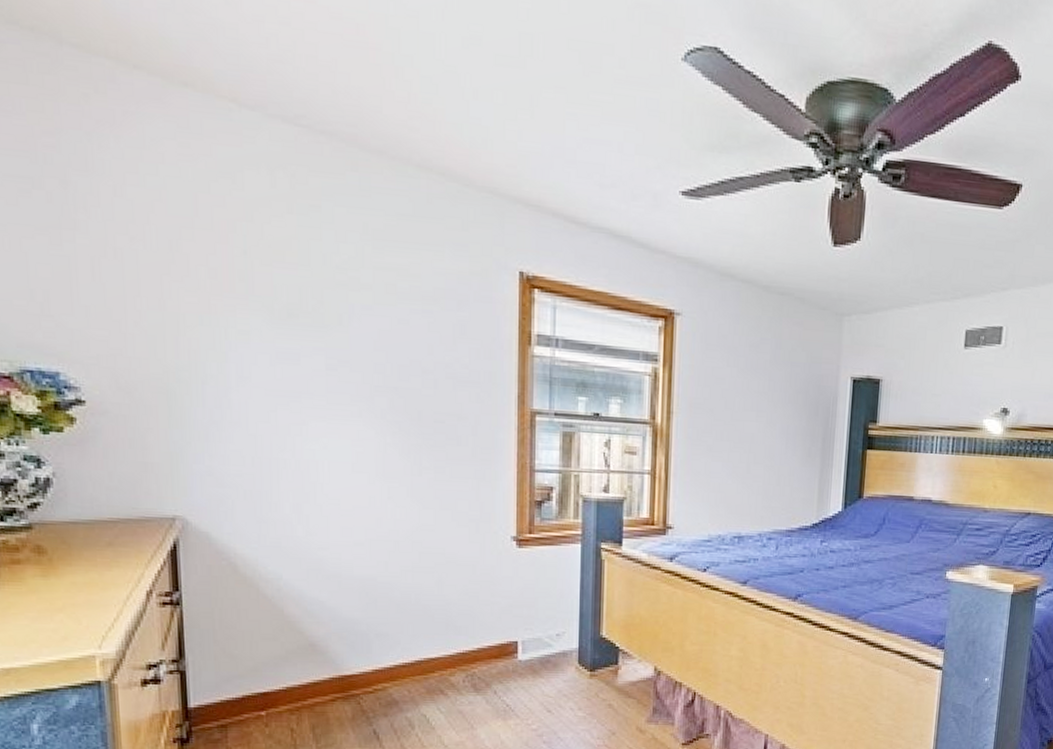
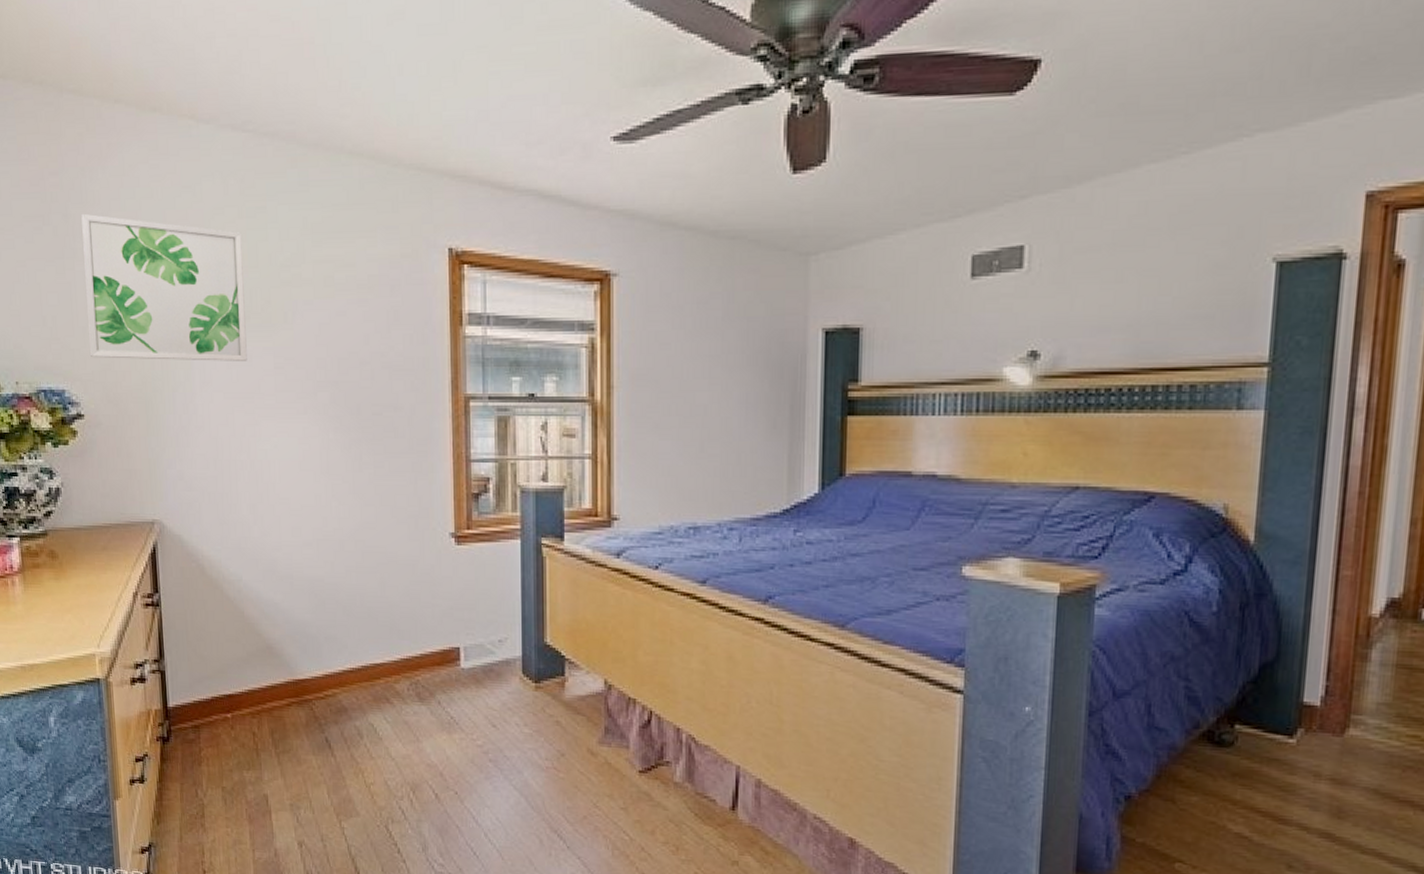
wall art: none [86,182,294,360] -> present [81,213,247,361]

